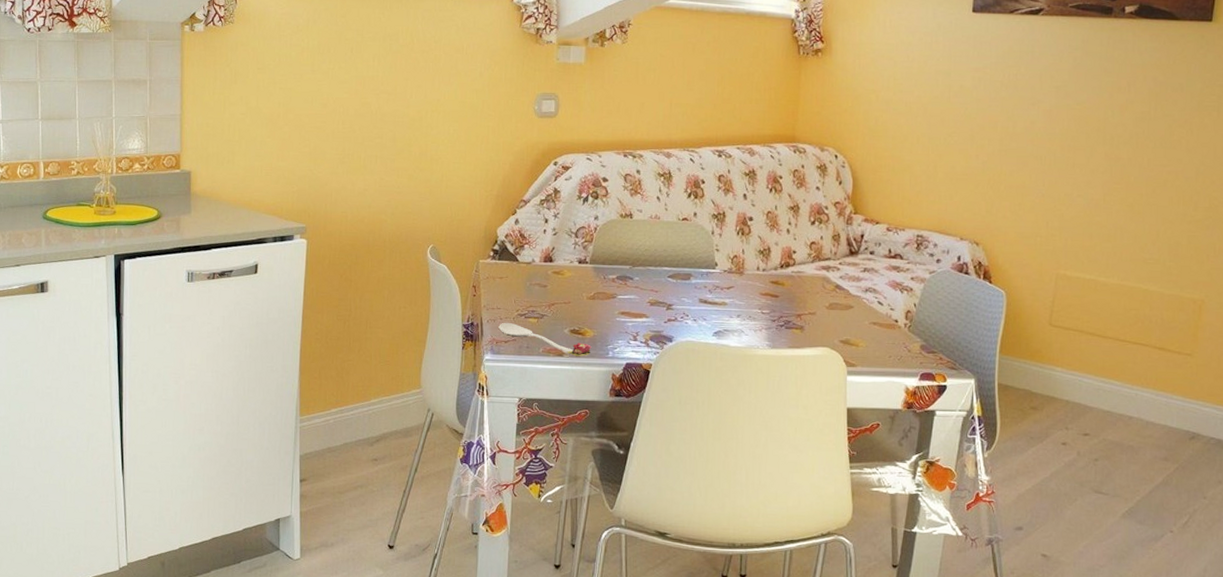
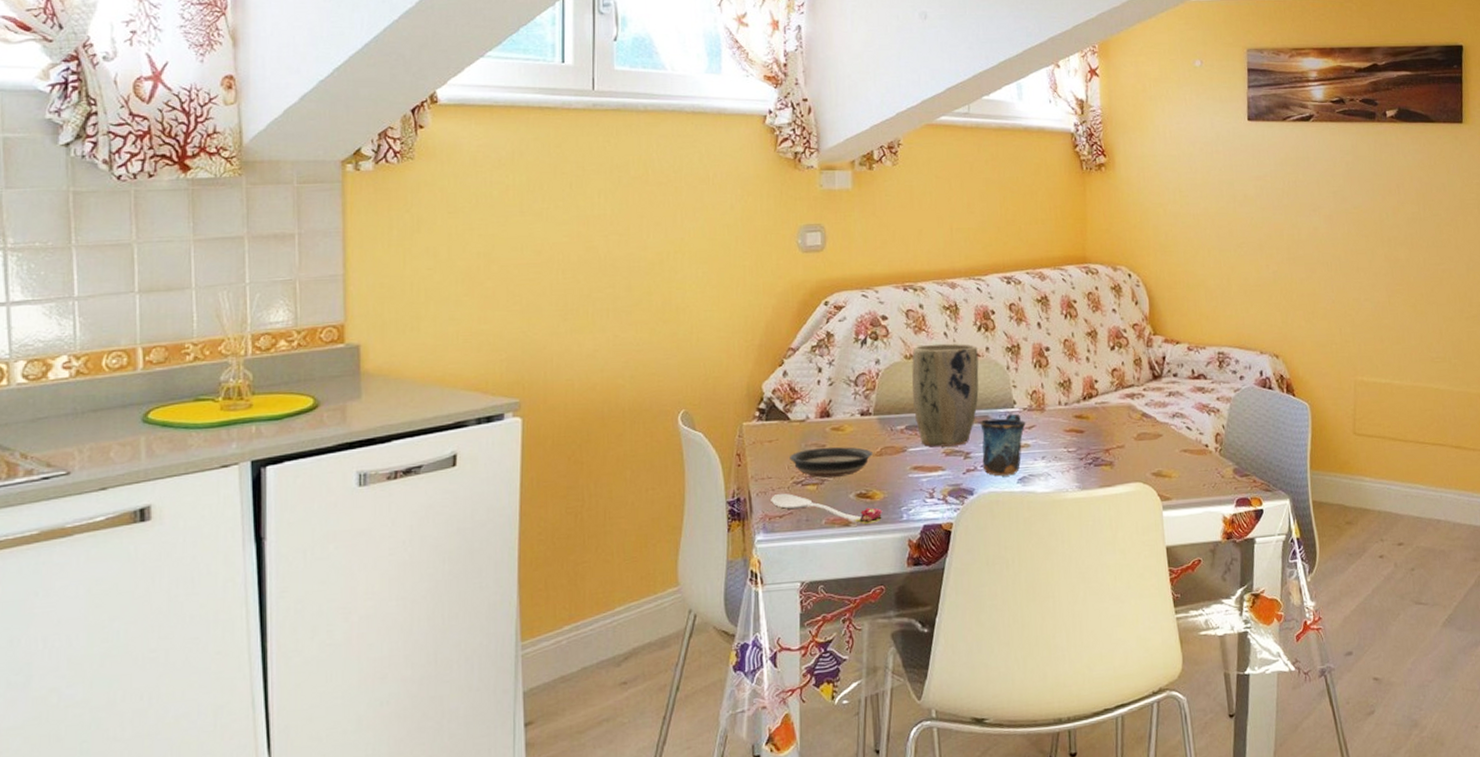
saucer: none [516,287,587,315] -> present [790,447,873,478]
plant pot: none [624,206,686,298] -> present [912,343,979,447]
mug: none [682,274,725,329] -> present [979,413,1026,477]

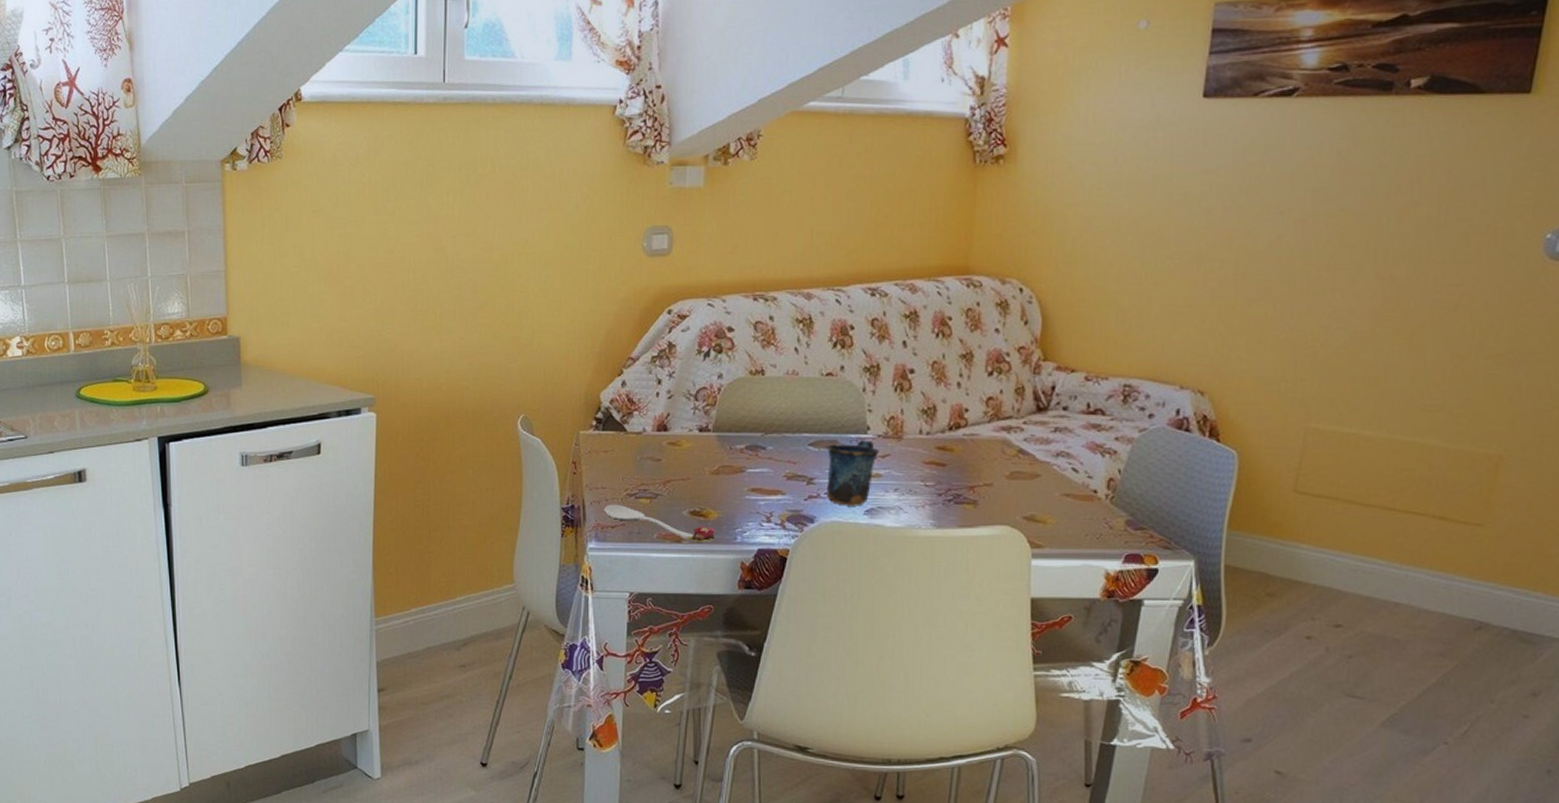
saucer: present [790,447,873,478] -> none [624,461,709,494]
plant pot: present [912,343,979,447] -> none [755,360,831,470]

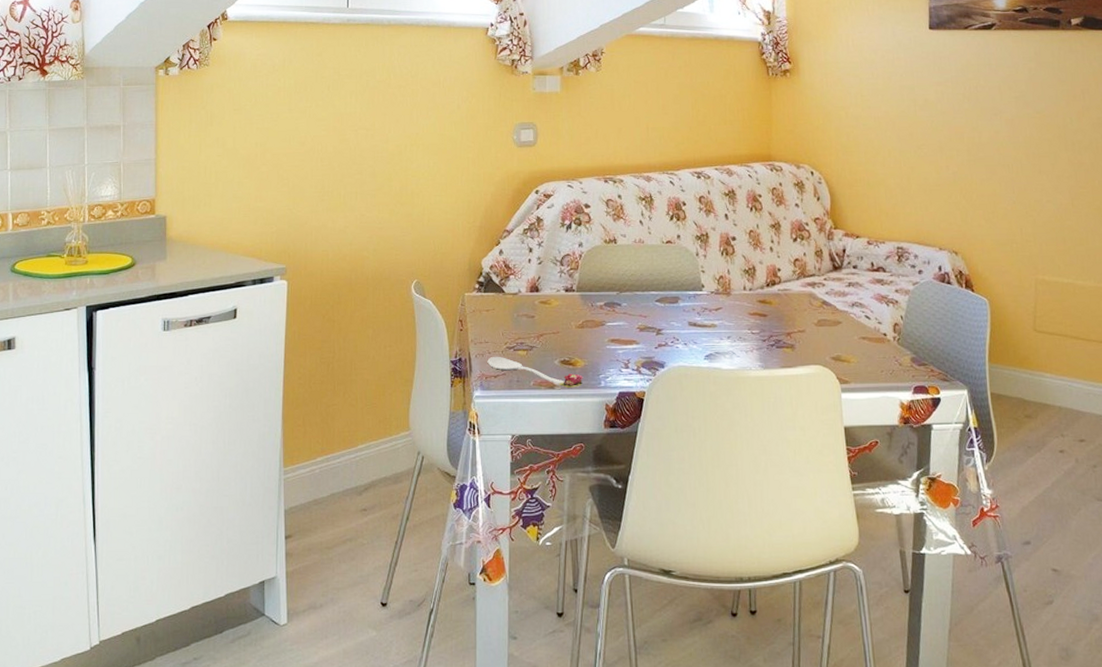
mug: present [826,440,879,506] -> none [670,296,713,352]

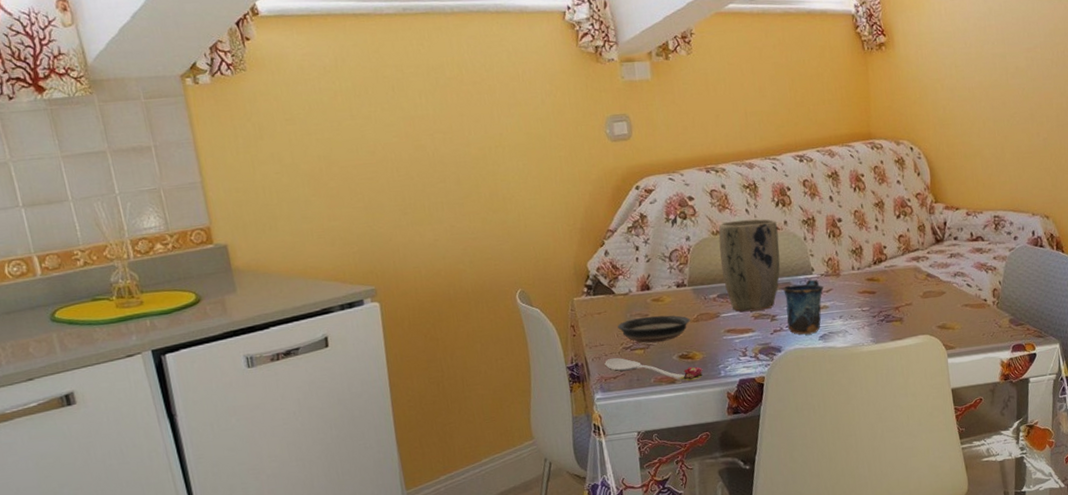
saucer: none [504,318,575,346] -> present [618,315,690,343]
plant pot: none [610,230,671,323] -> present [718,218,780,312]
mug: none [670,296,713,352] -> present [782,279,824,335]

